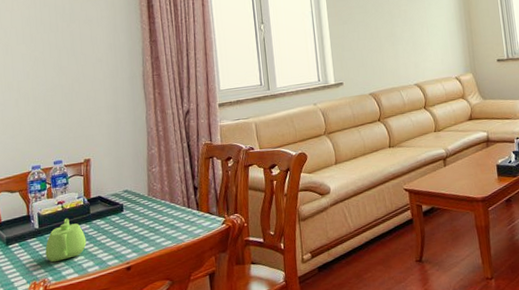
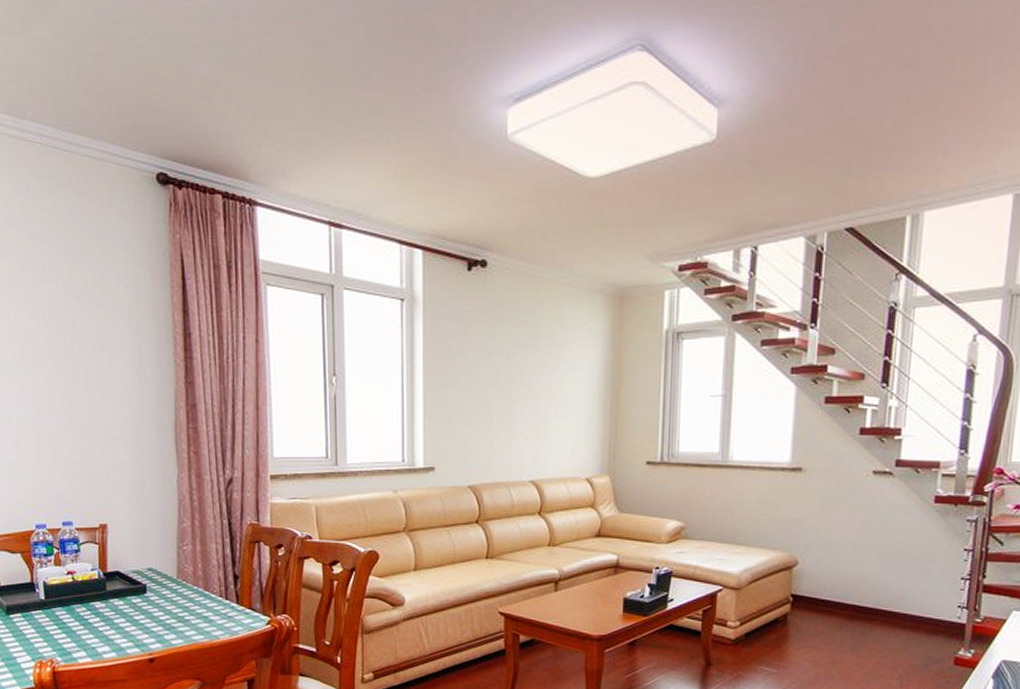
teapot: present [45,218,87,263] -> none [52,591,102,641]

